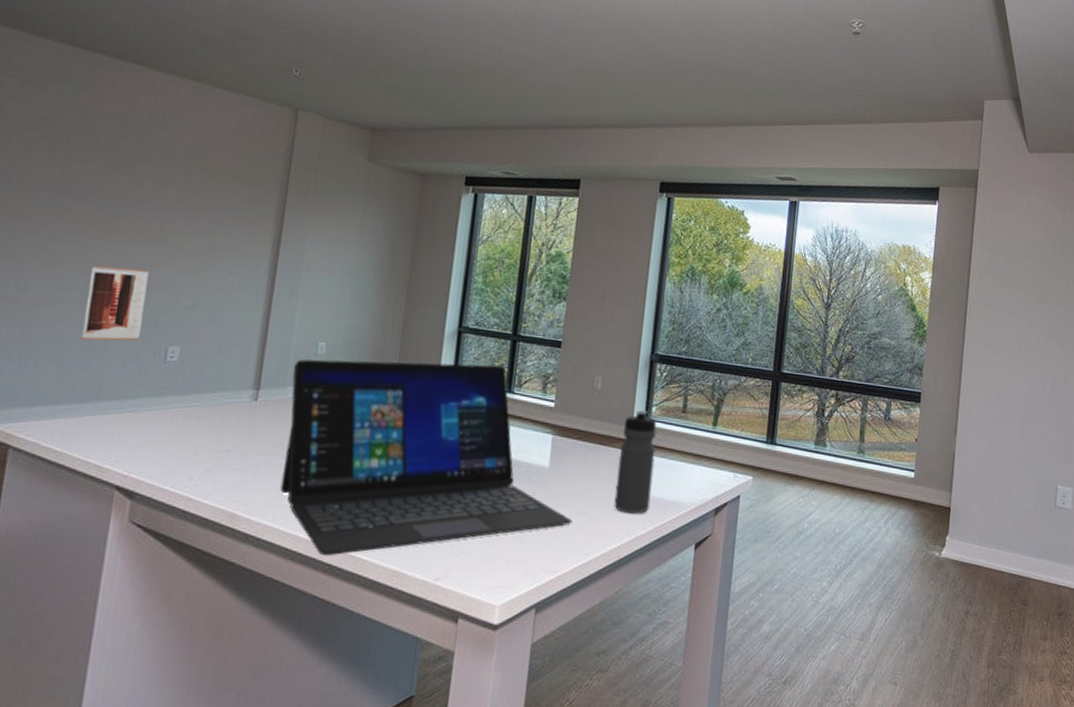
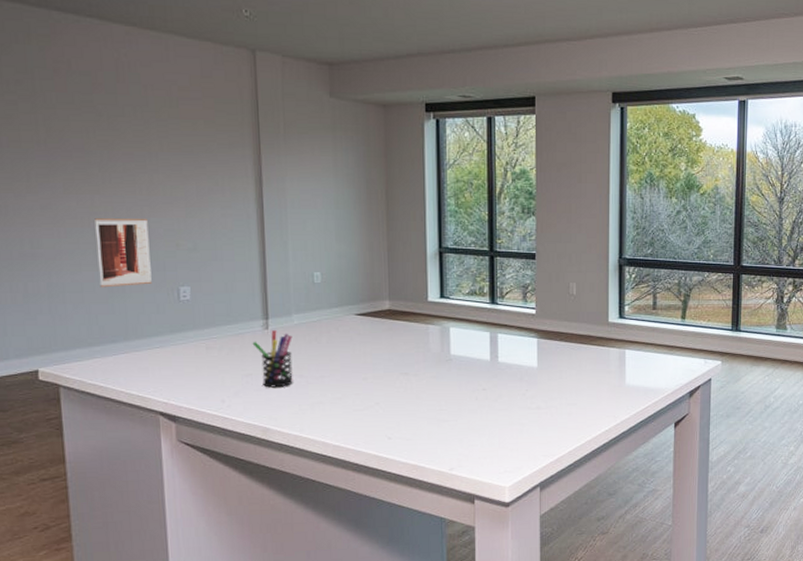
pen holder: none [236,402,283,468] -> present [252,330,293,388]
laptop: present [280,359,573,556] -> none [295,280,564,457]
water bottle: present [614,410,657,514] -> none [599,310,632,402]

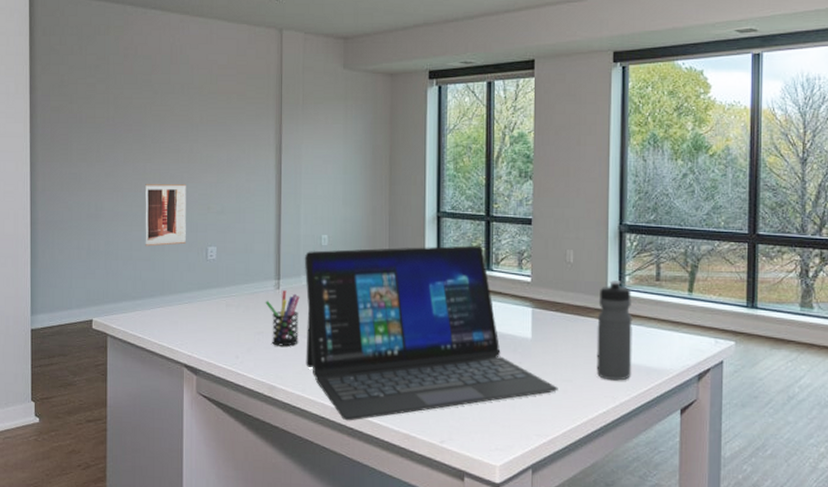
laptop: none [295,280,564,457] -> present [304,245,558,421]
water bottle: none [599,310,632,402] -> present [596,280,632,381]

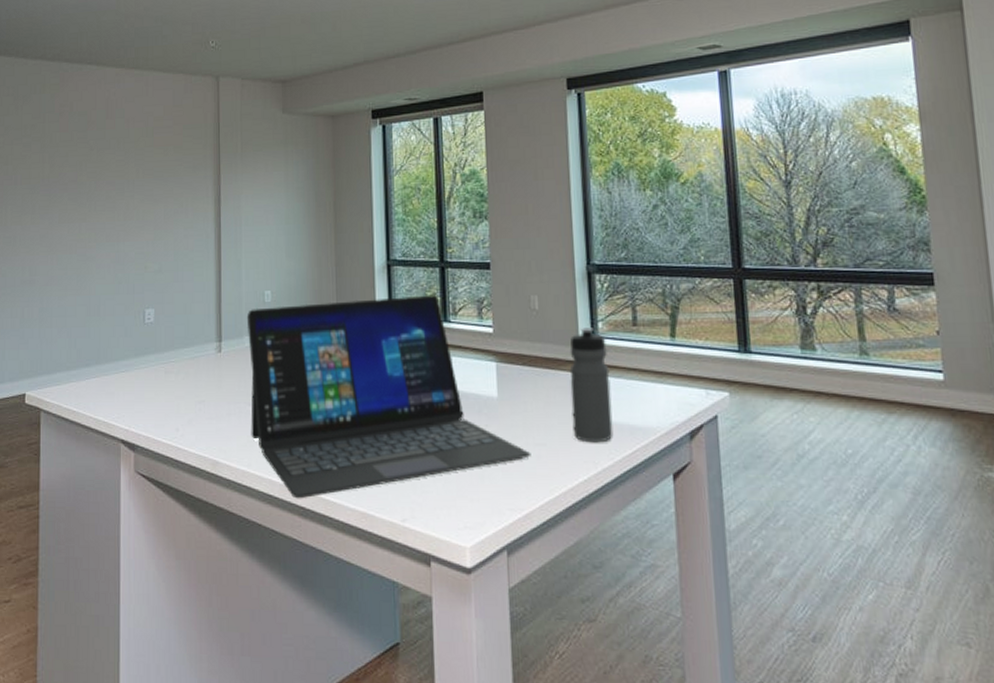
wall art: present [145,183,186,247] -> none [80,242,122,312]
pen holder: present [265,290,300,346] -> none [206,353,243,416]

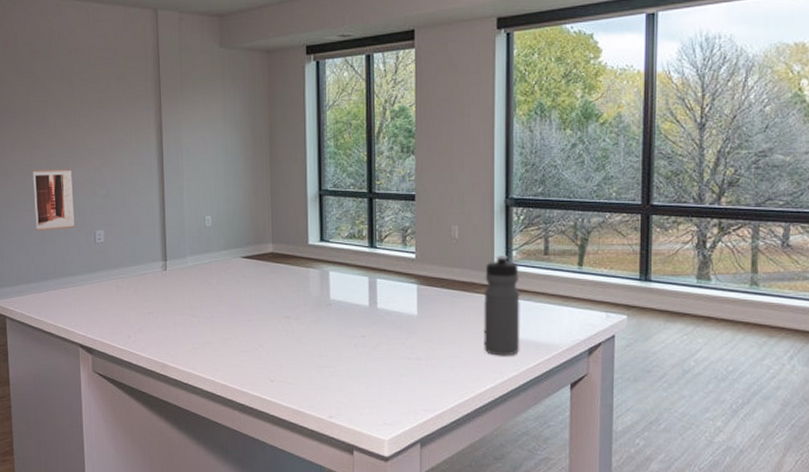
wall art: none [80,242,122,312] -> present [33,168,74,231]
laptop: present [246,295,531,499] -> none [189,223,445,398]

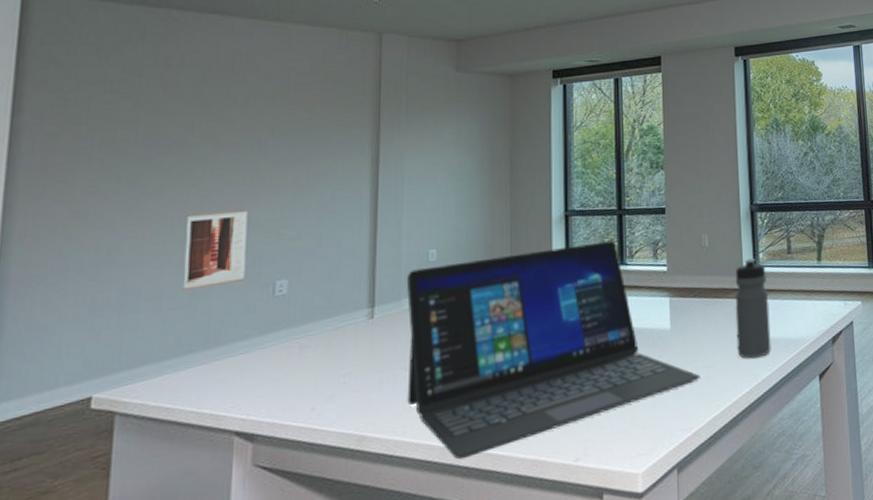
laptop: none [189,223,445,398] -> present [406,240,700,460]

